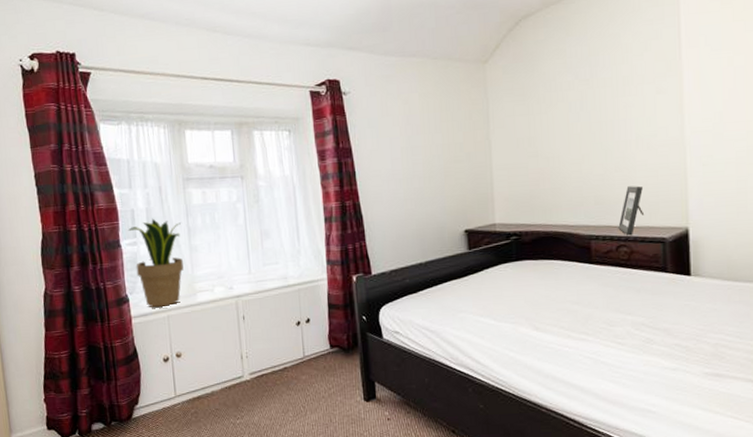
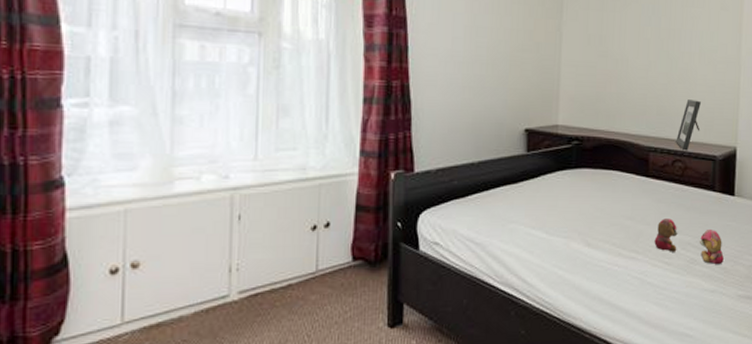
potted plant: present [127,218,184,308] -> none [76,72,162,198]
stuffed animal: none [604,301,684,344] -> present [654,218,724,265]

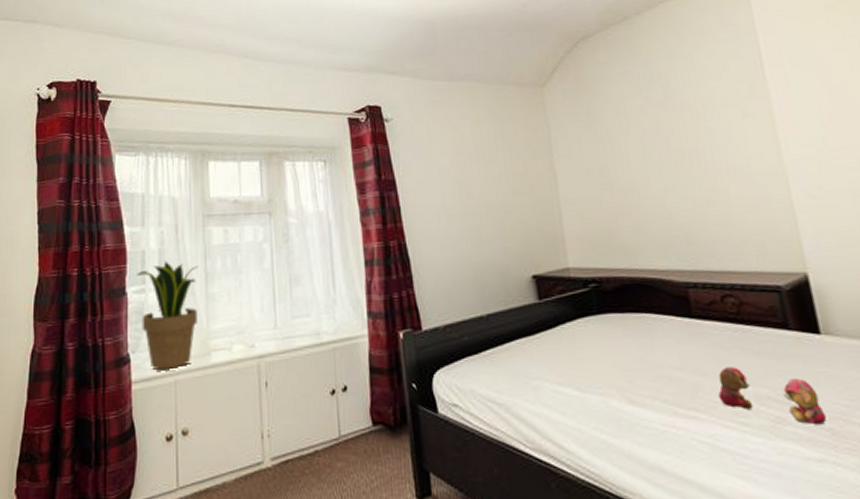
potted plant: none [76,72,162,198] -> present [136,261,197,371]
picture frame: present [676,99,701,151] -> none [719,222,751,283]

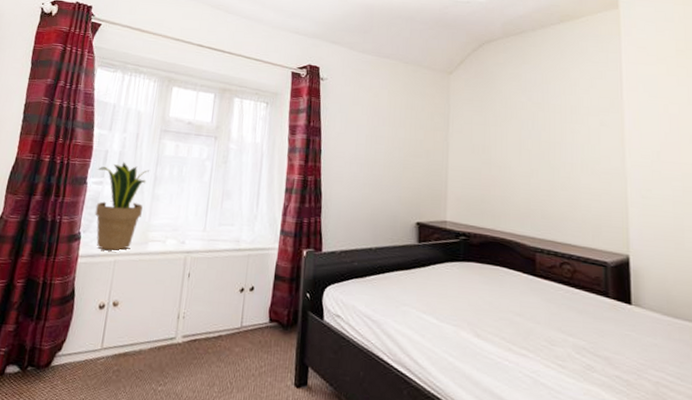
stuffed animal: present [718,367,826,425] -> none [546,319,625,376]

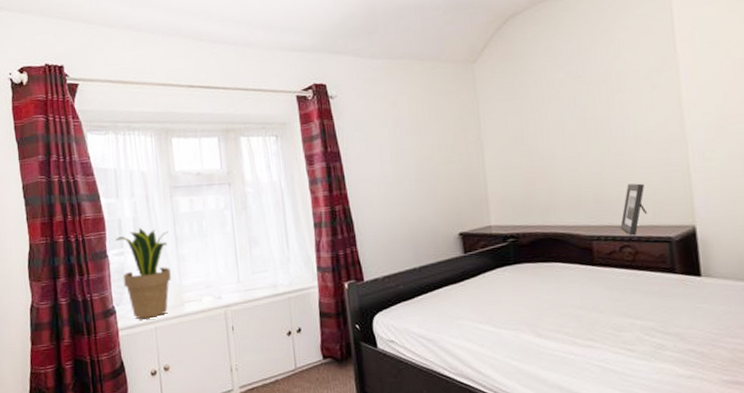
picture frame: none [562,206,588,255] -> present [620,183,648,236]

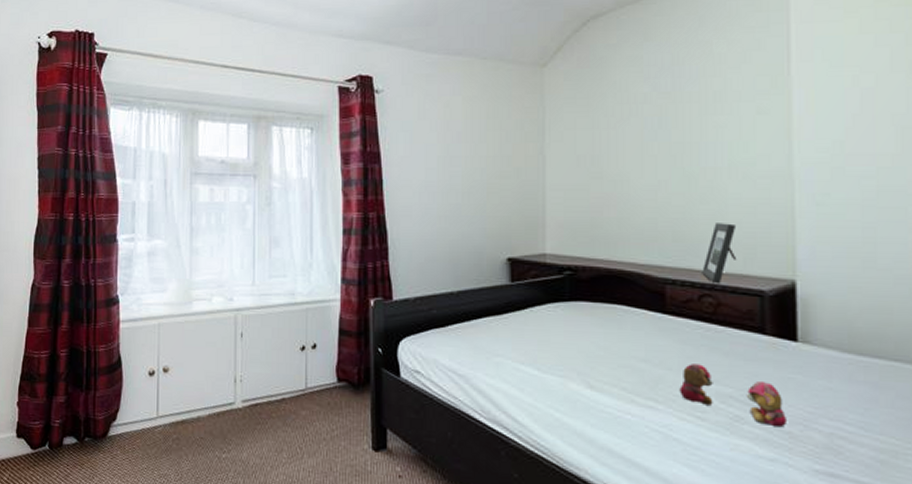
potted plant: present [114,227,171,319] -> none [126,213,183,314]
stuffed animal: none [611,305,698,350] -> present [679,364,786,428]

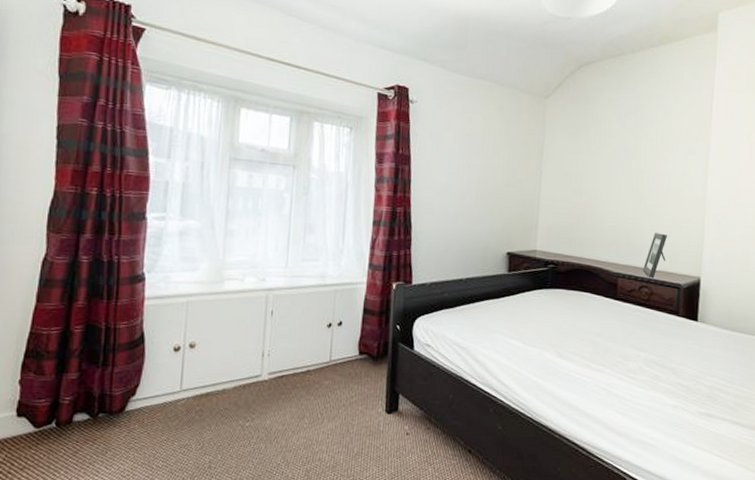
stuffed animal: present [679,364,786,428] -> none [620,338,686,383]

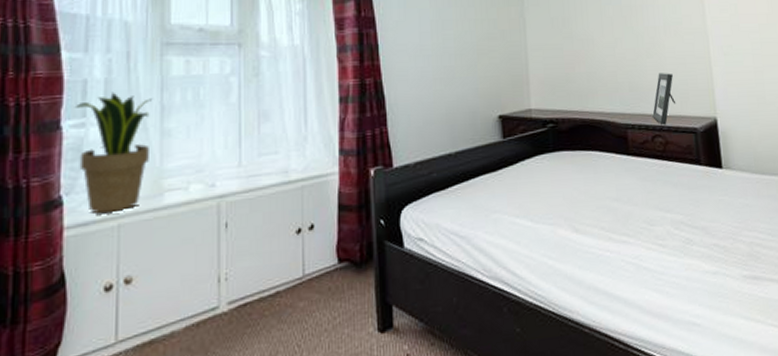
potted plant: none [157,194,219,292] -> present [74,92,152,214]

